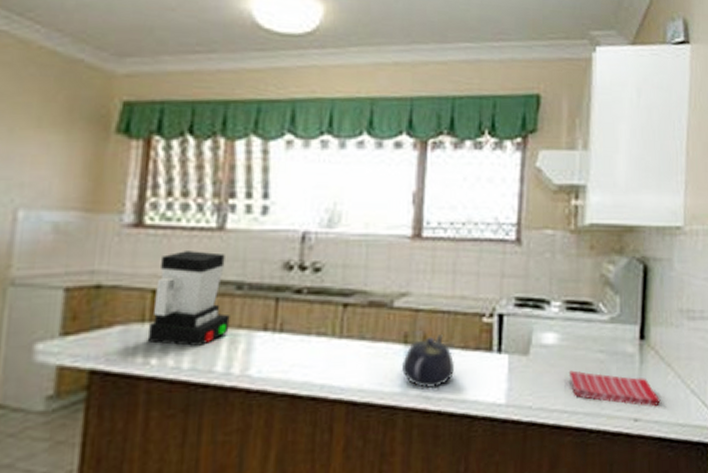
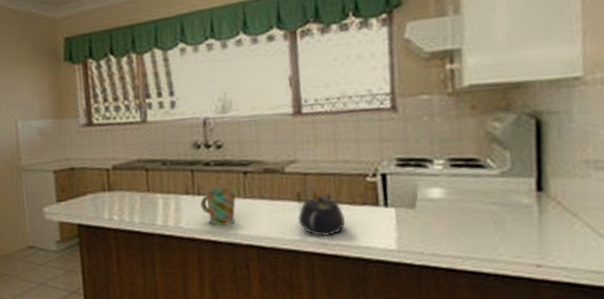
coffee maker: present [147,251,230,346] -> none [108,139,162,207]
mug: none [281,323,330,374] -> present [200,188,236,226]
dish towel: present [568,370,661,407] -> none [458,221,567,255]

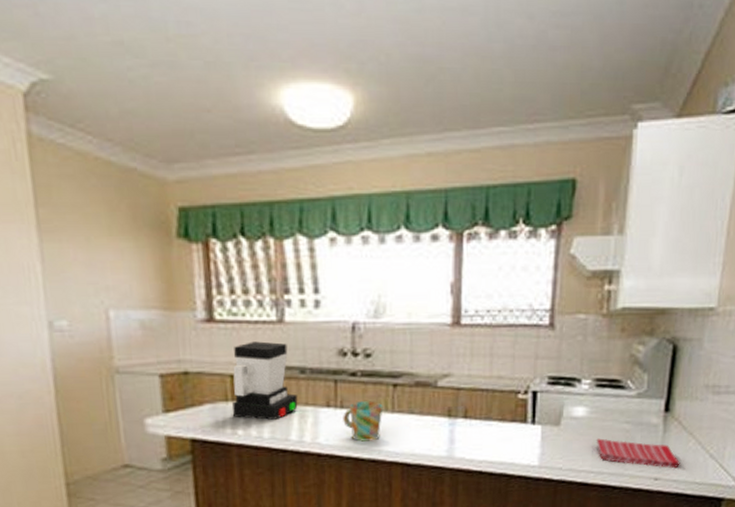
coffee maker: none [108,139,162,207] -> present [232,341,298,420]
teapot: present [297,193,346,237] -> none [446,409,494,454]
dish towel: none [458,221,567,255] -> present [596,438,680,469]

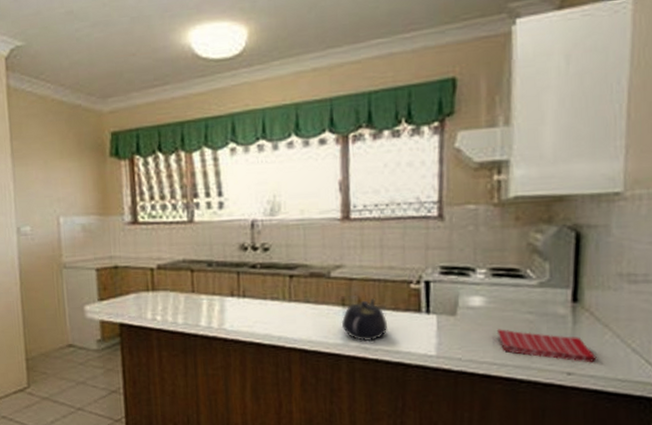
coffee maker: present [232,341,298,420] -> none [152,239,207,308]
mug: present [343,401,383,442] -> none [245,291,281,328]
teapot: none [446,409,494,454] -> present [341,299,388,342]

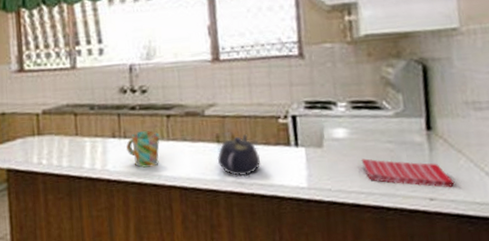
mug: none [245,291,281,328] -> present [126,131,160,168]

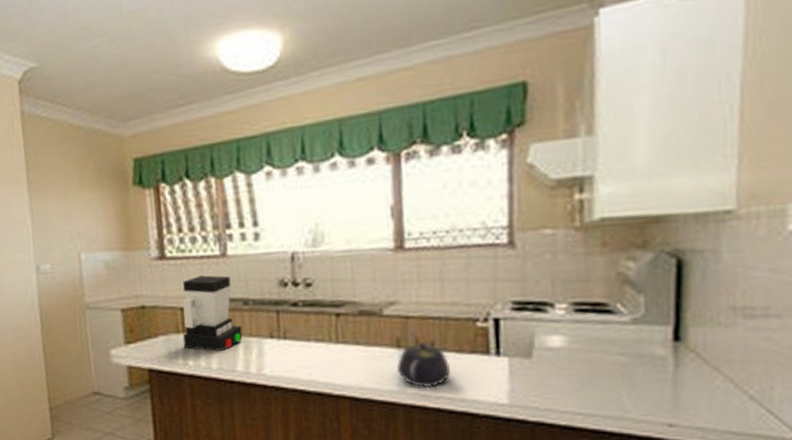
coffee maker: none [38,85,90,151] -> present [182,275,243,351]
mug: present [126,131,160,168] -> none [286,331,327,374]
dish towel: present [361,158,455,188] -> none [580,373,705,413]

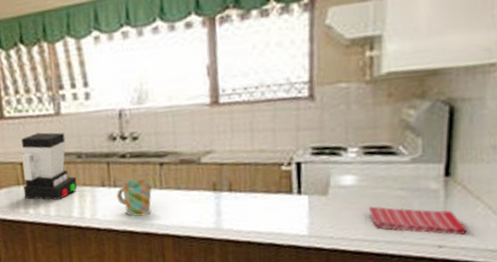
mug: none [286,331,327,374] -> present [116,179,152,217]
teapot: present [396,339,452,388] -> none [213,182,260,225]
dish towel: none [580,373,705,413] -> present [368,206,468,236]

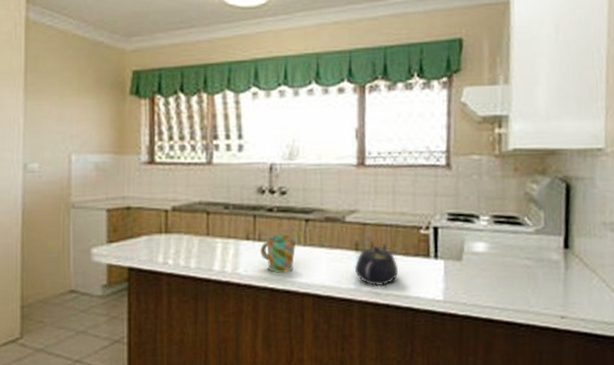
coffee maker: present [21,132,78,200] -> none [164,180,221,251]
teapot: none [213,182,260,225] -> present [354,243,399,287]
dish towel: present [368,206,468,236] -> none [498,274,586,307]

